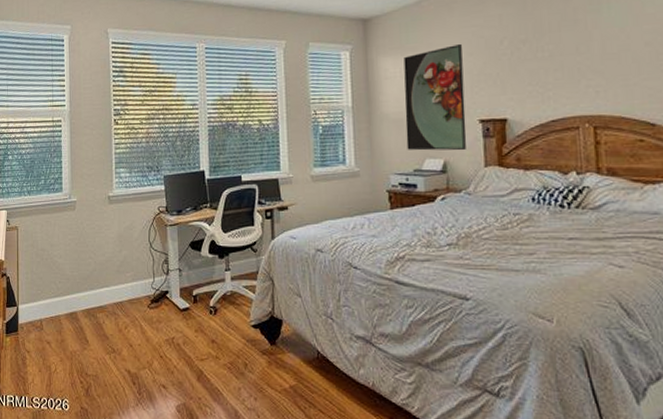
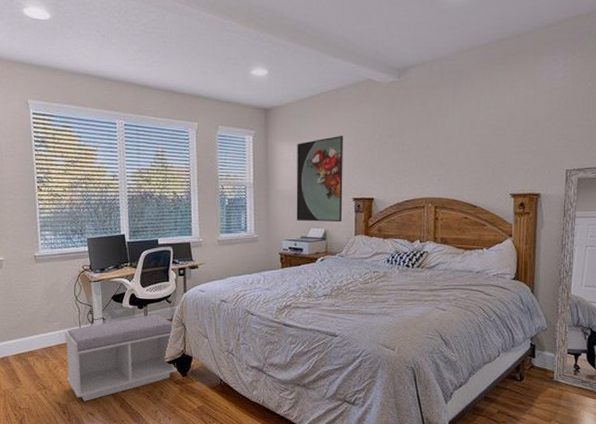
bench: none [137,266,265,371] -> present [64,315,178,401]

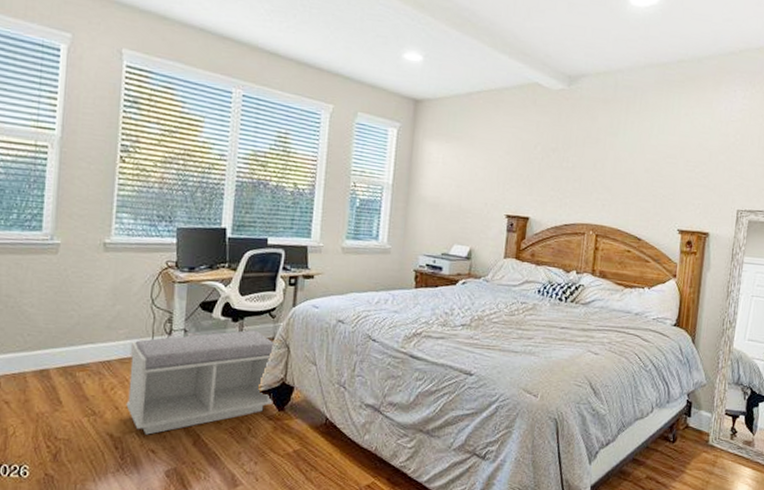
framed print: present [296,135,343,223] -> none [438,141,501,241]

